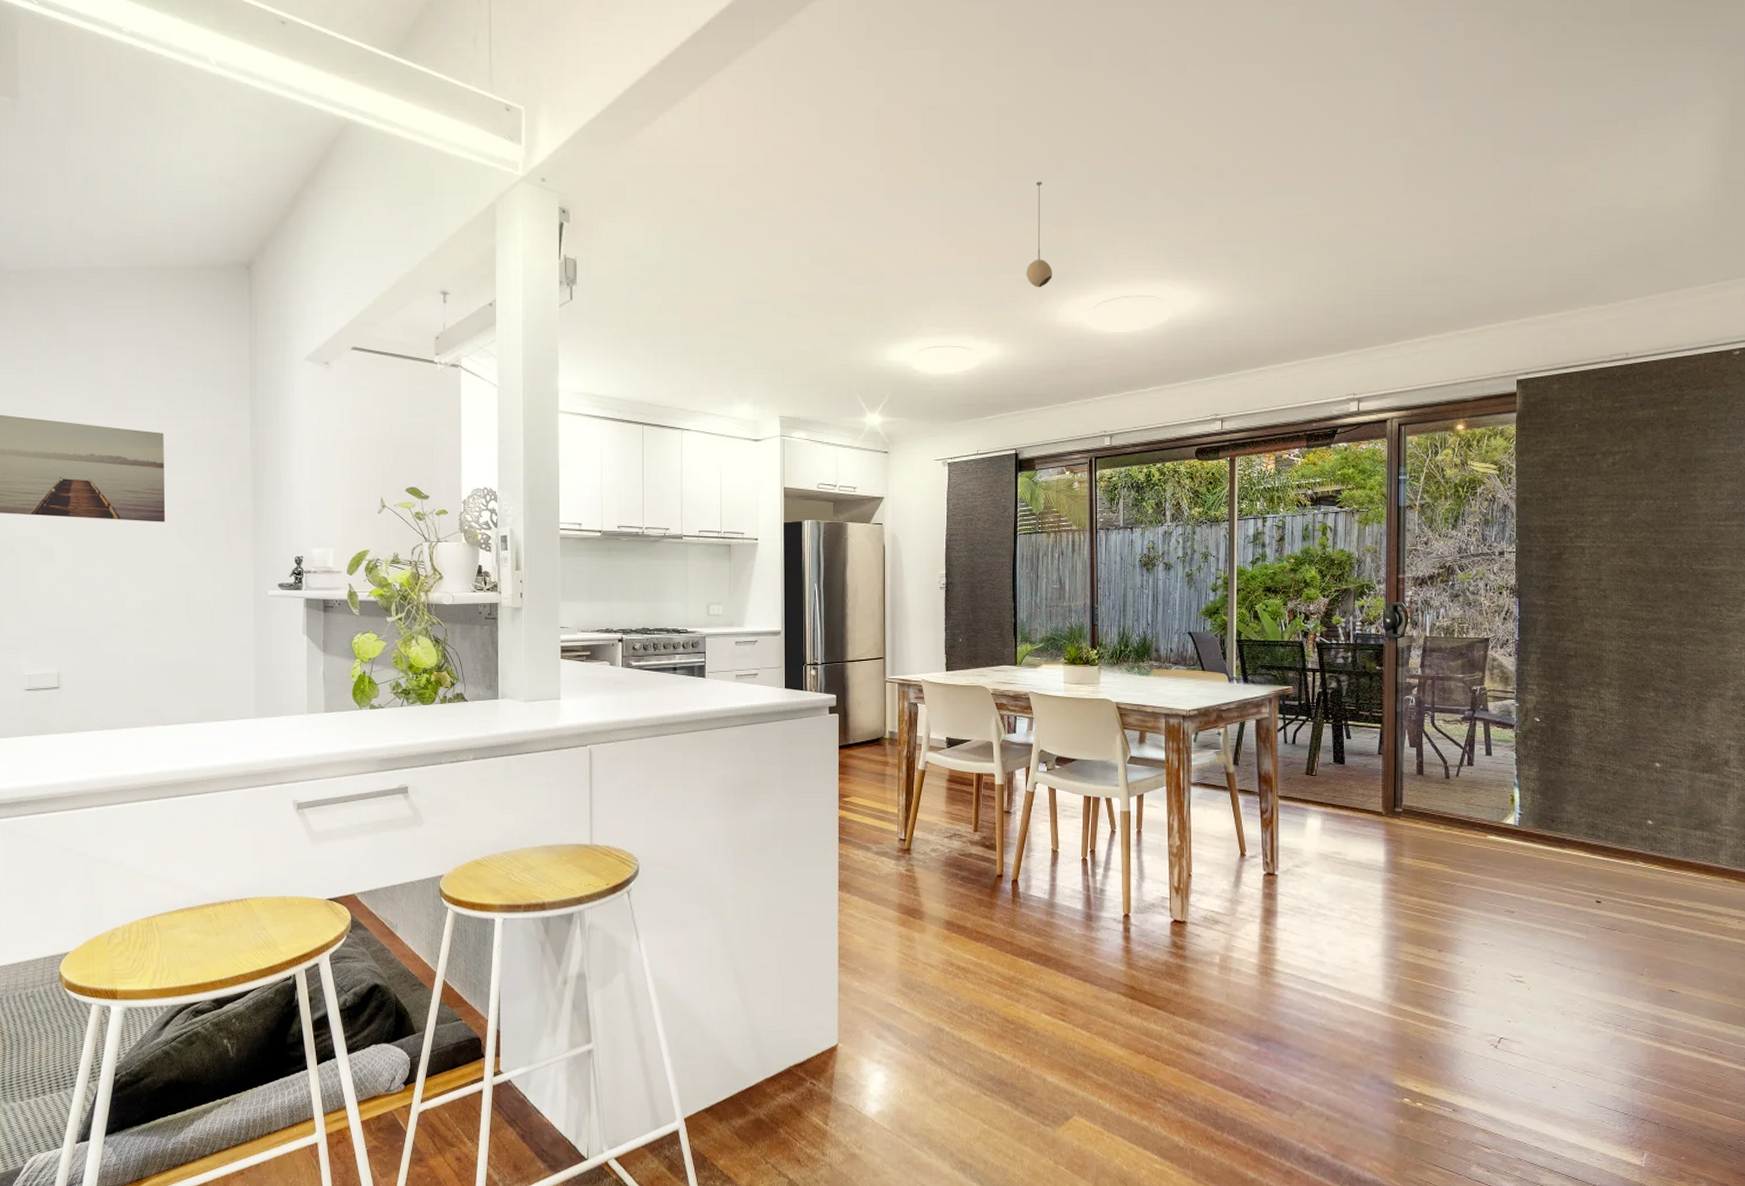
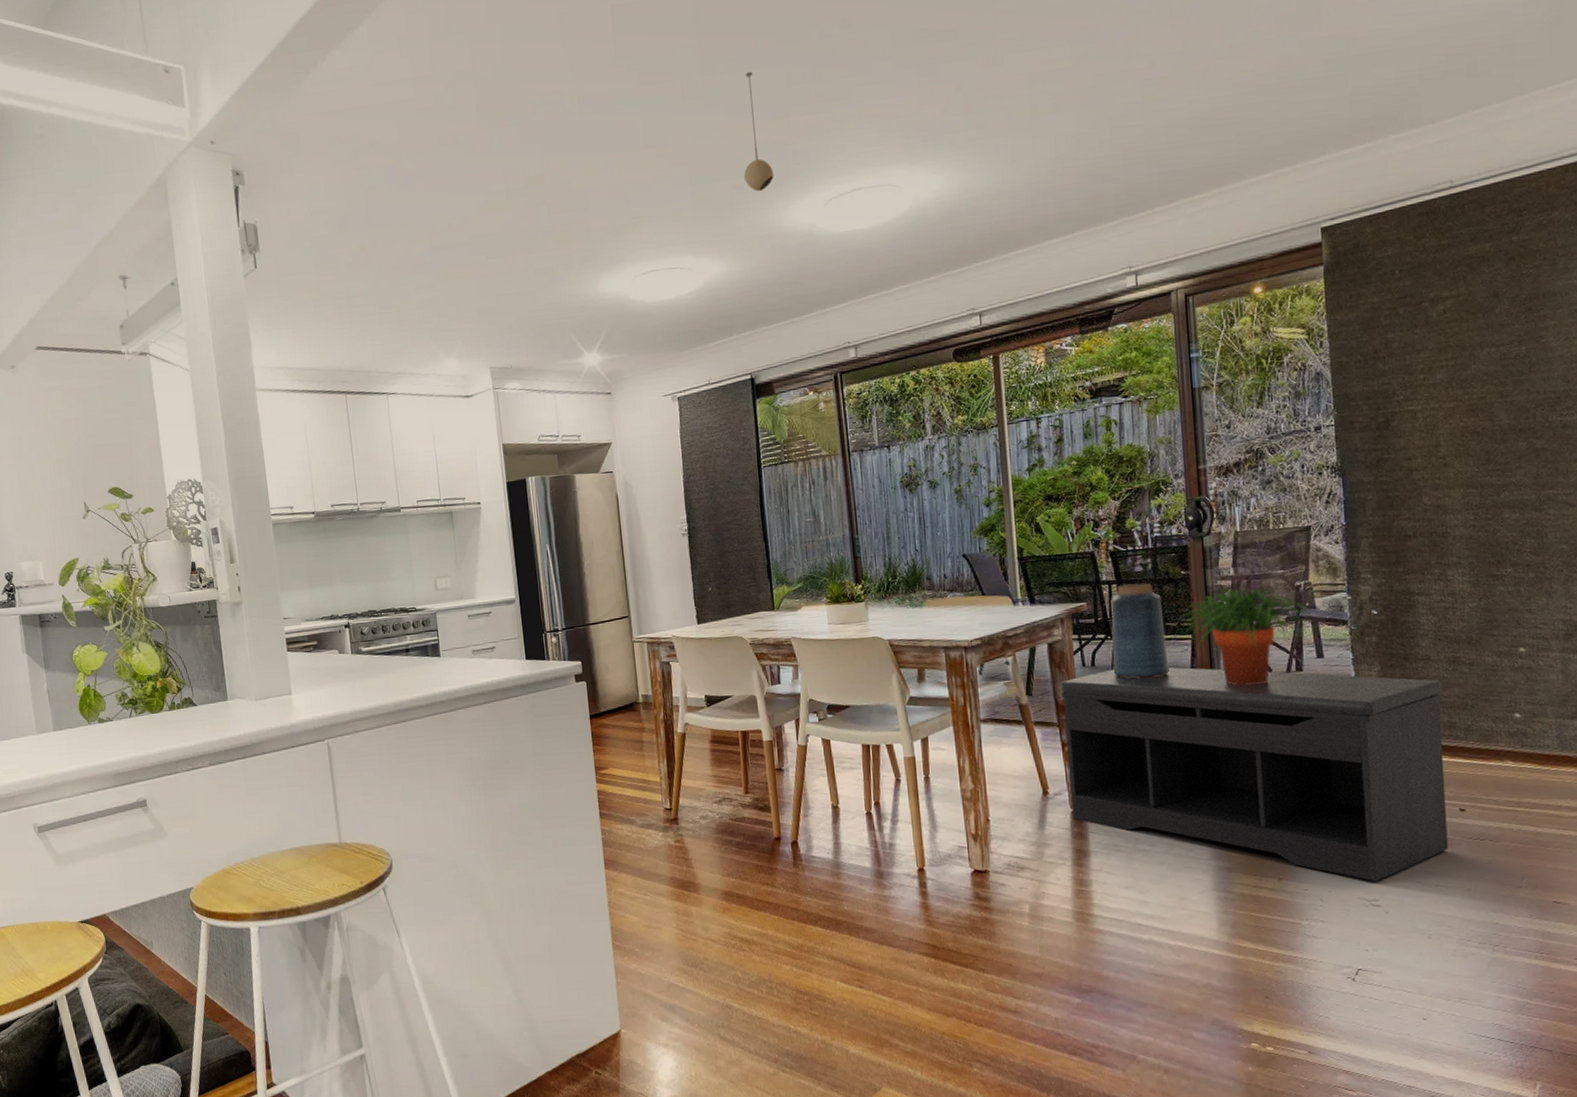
bench: none [1263,748,1589,960] -> present [1060,667,1449,882]
vase: none [1311,673,1359,760] -> present [1111,583,1169,679]
potted plant: none [1368,685,1485,774] -> present [1176,588,1312,685]

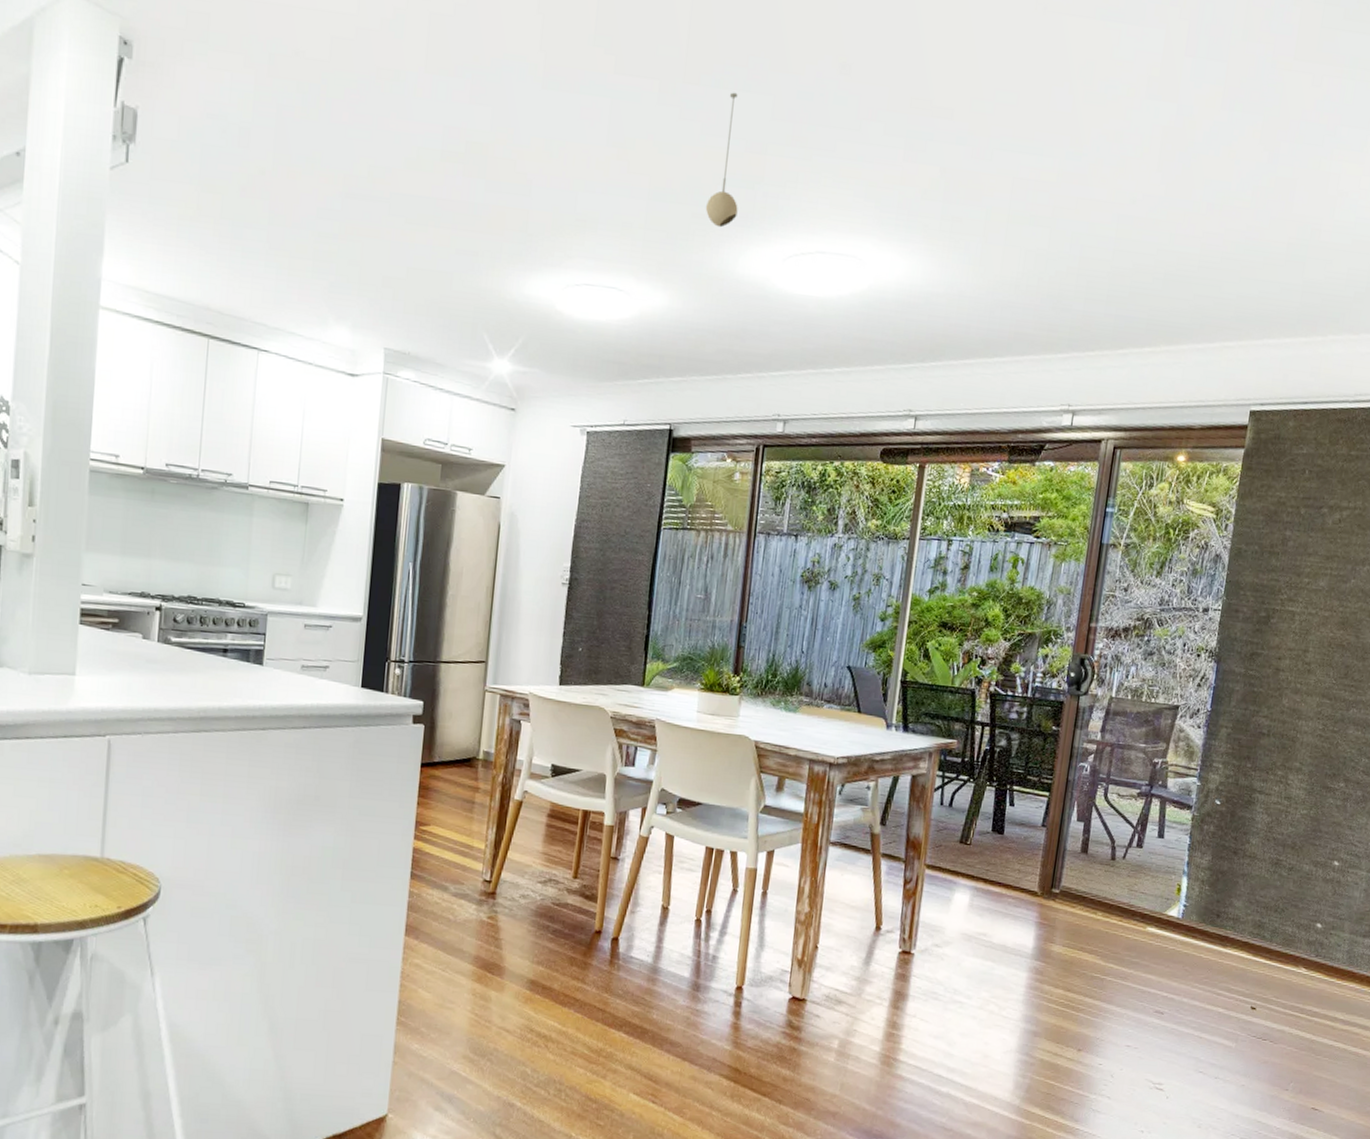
bench: present [1060,667,1449,882] -> none [899,813,1262,1066]
vase: present [1111,583,1169,679] -> none [968,729,1029,830]
potted plant: present [1176,588,1312,685] -> none [1037,751,1162,855]

